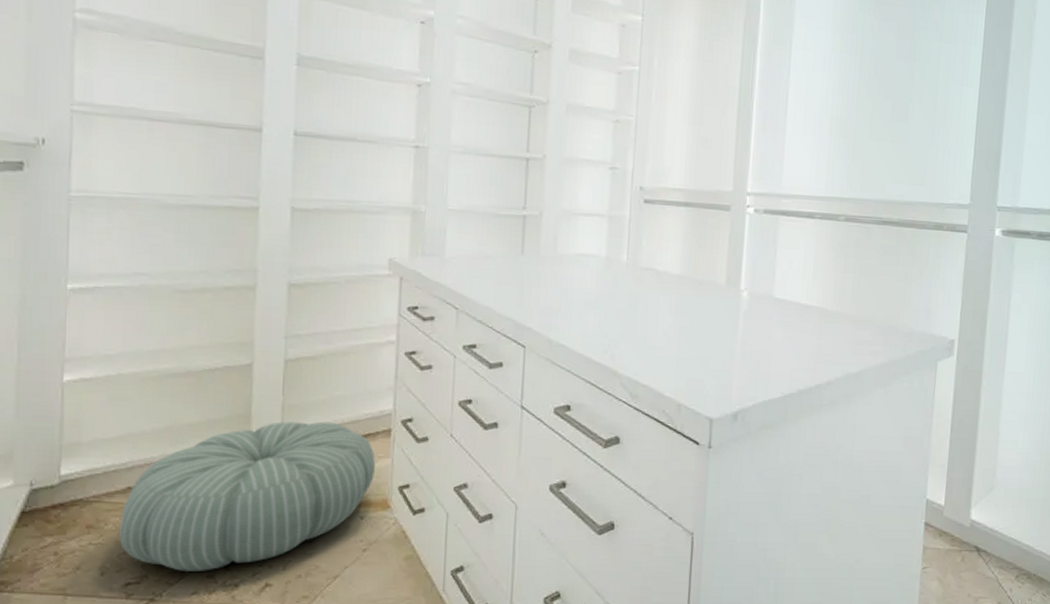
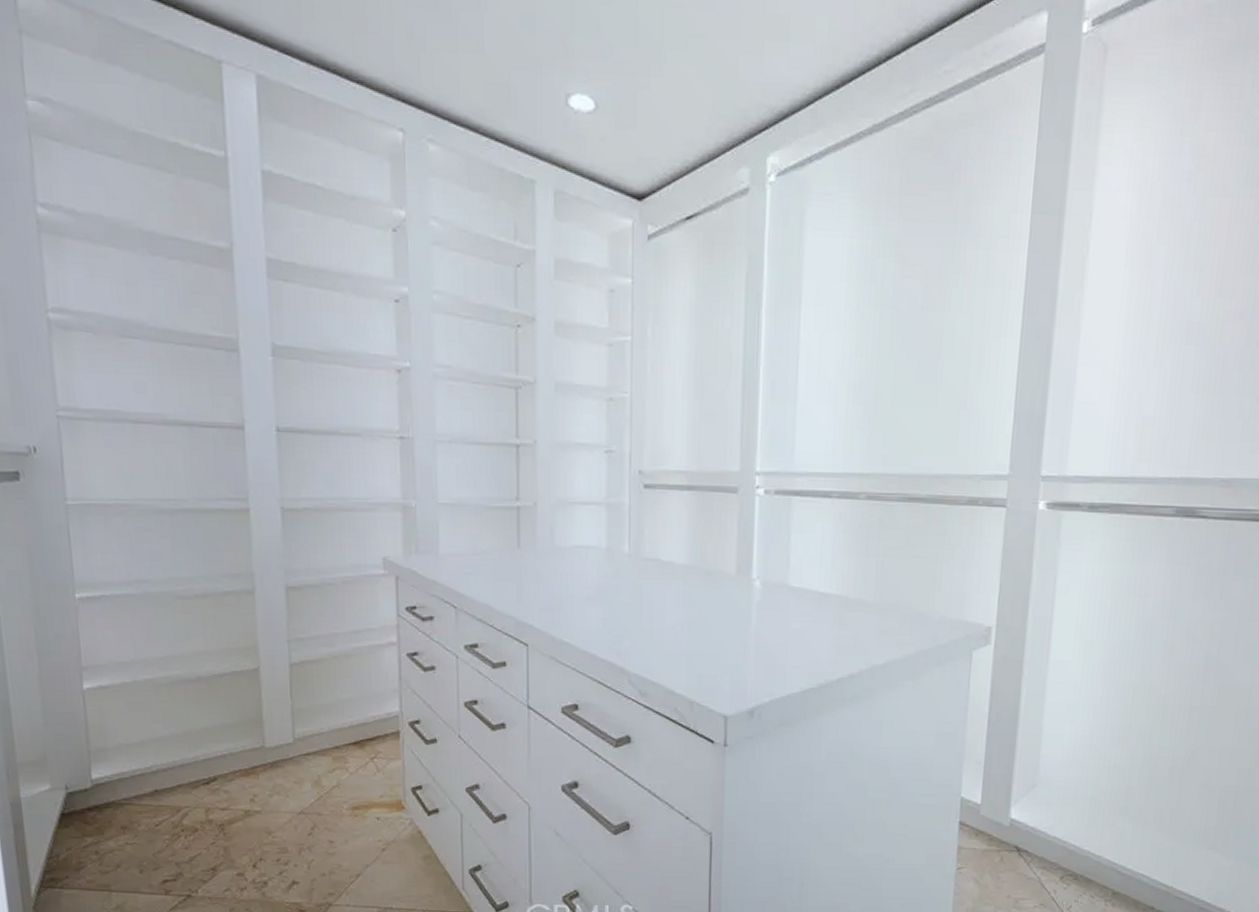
pouf: present [118,421,375,571] -> none [151,724,387,870]

